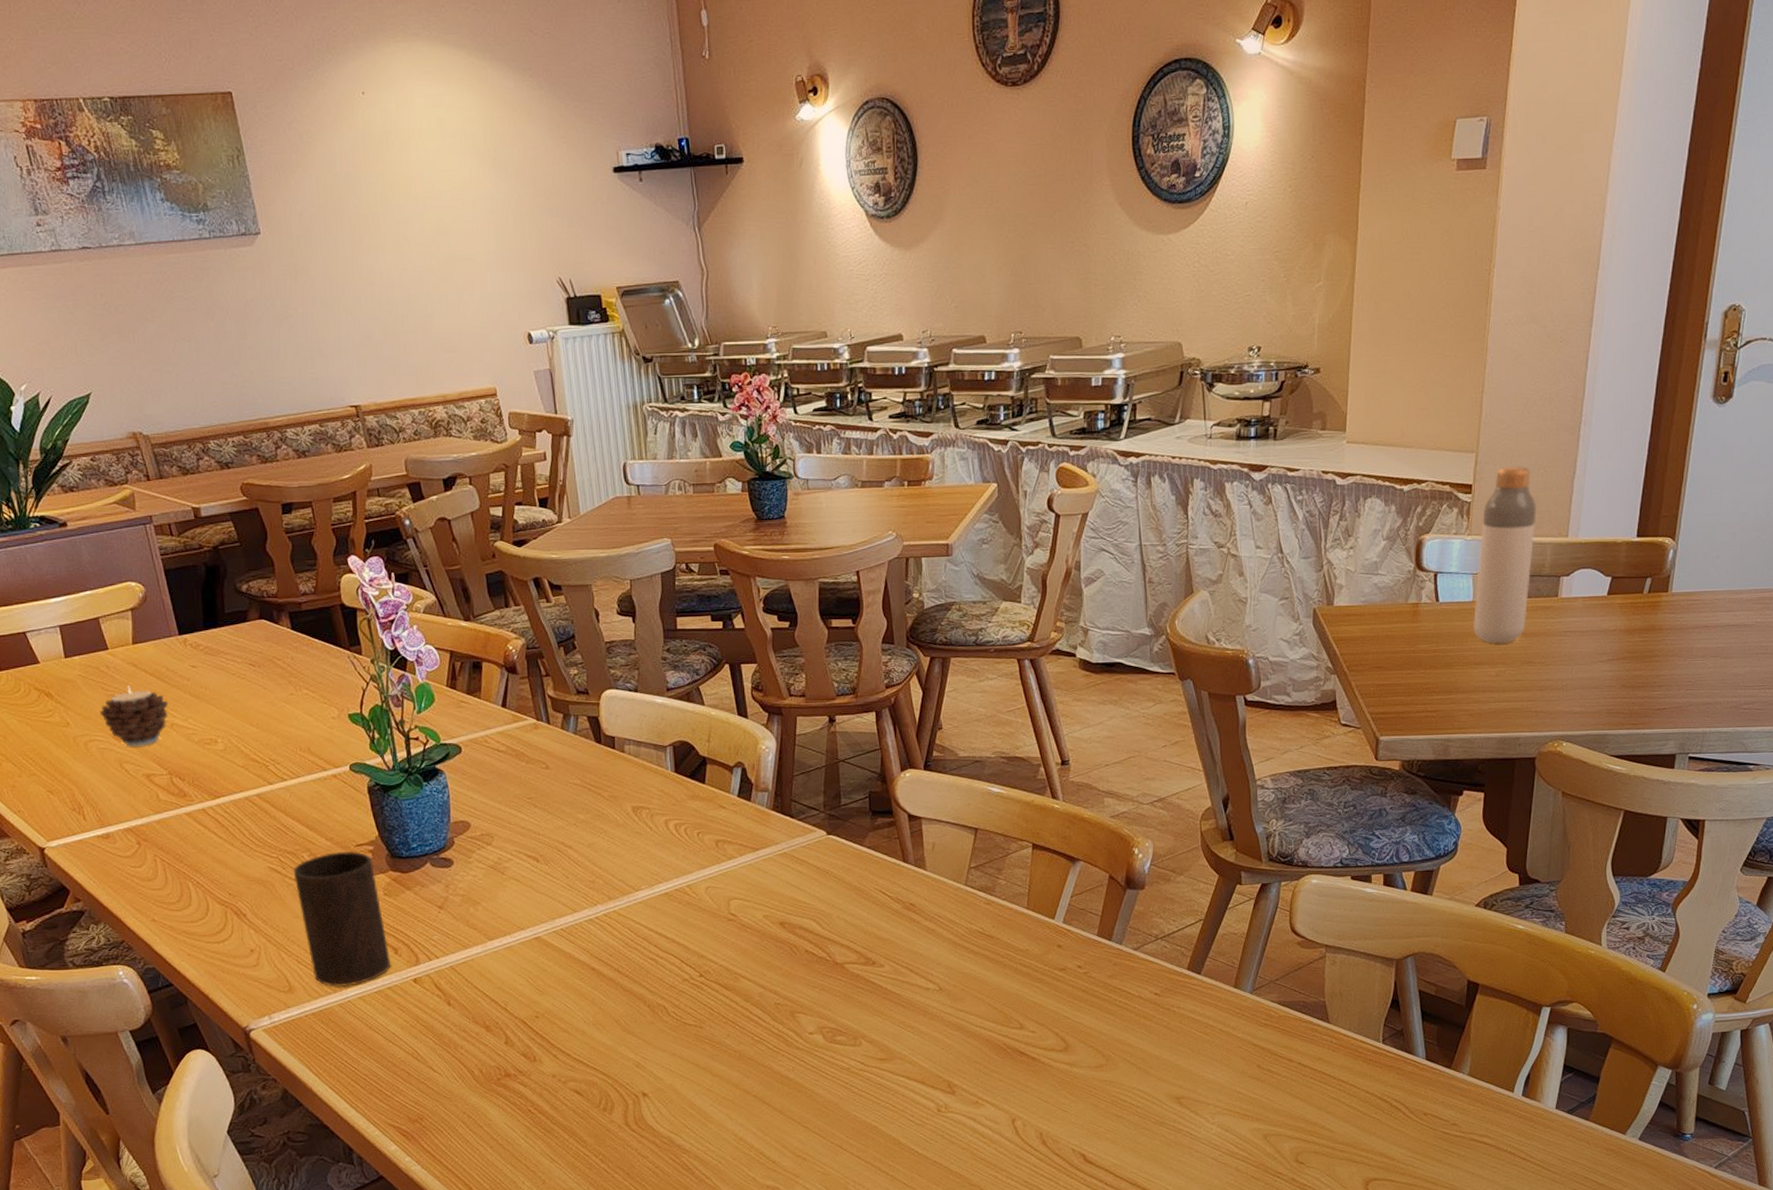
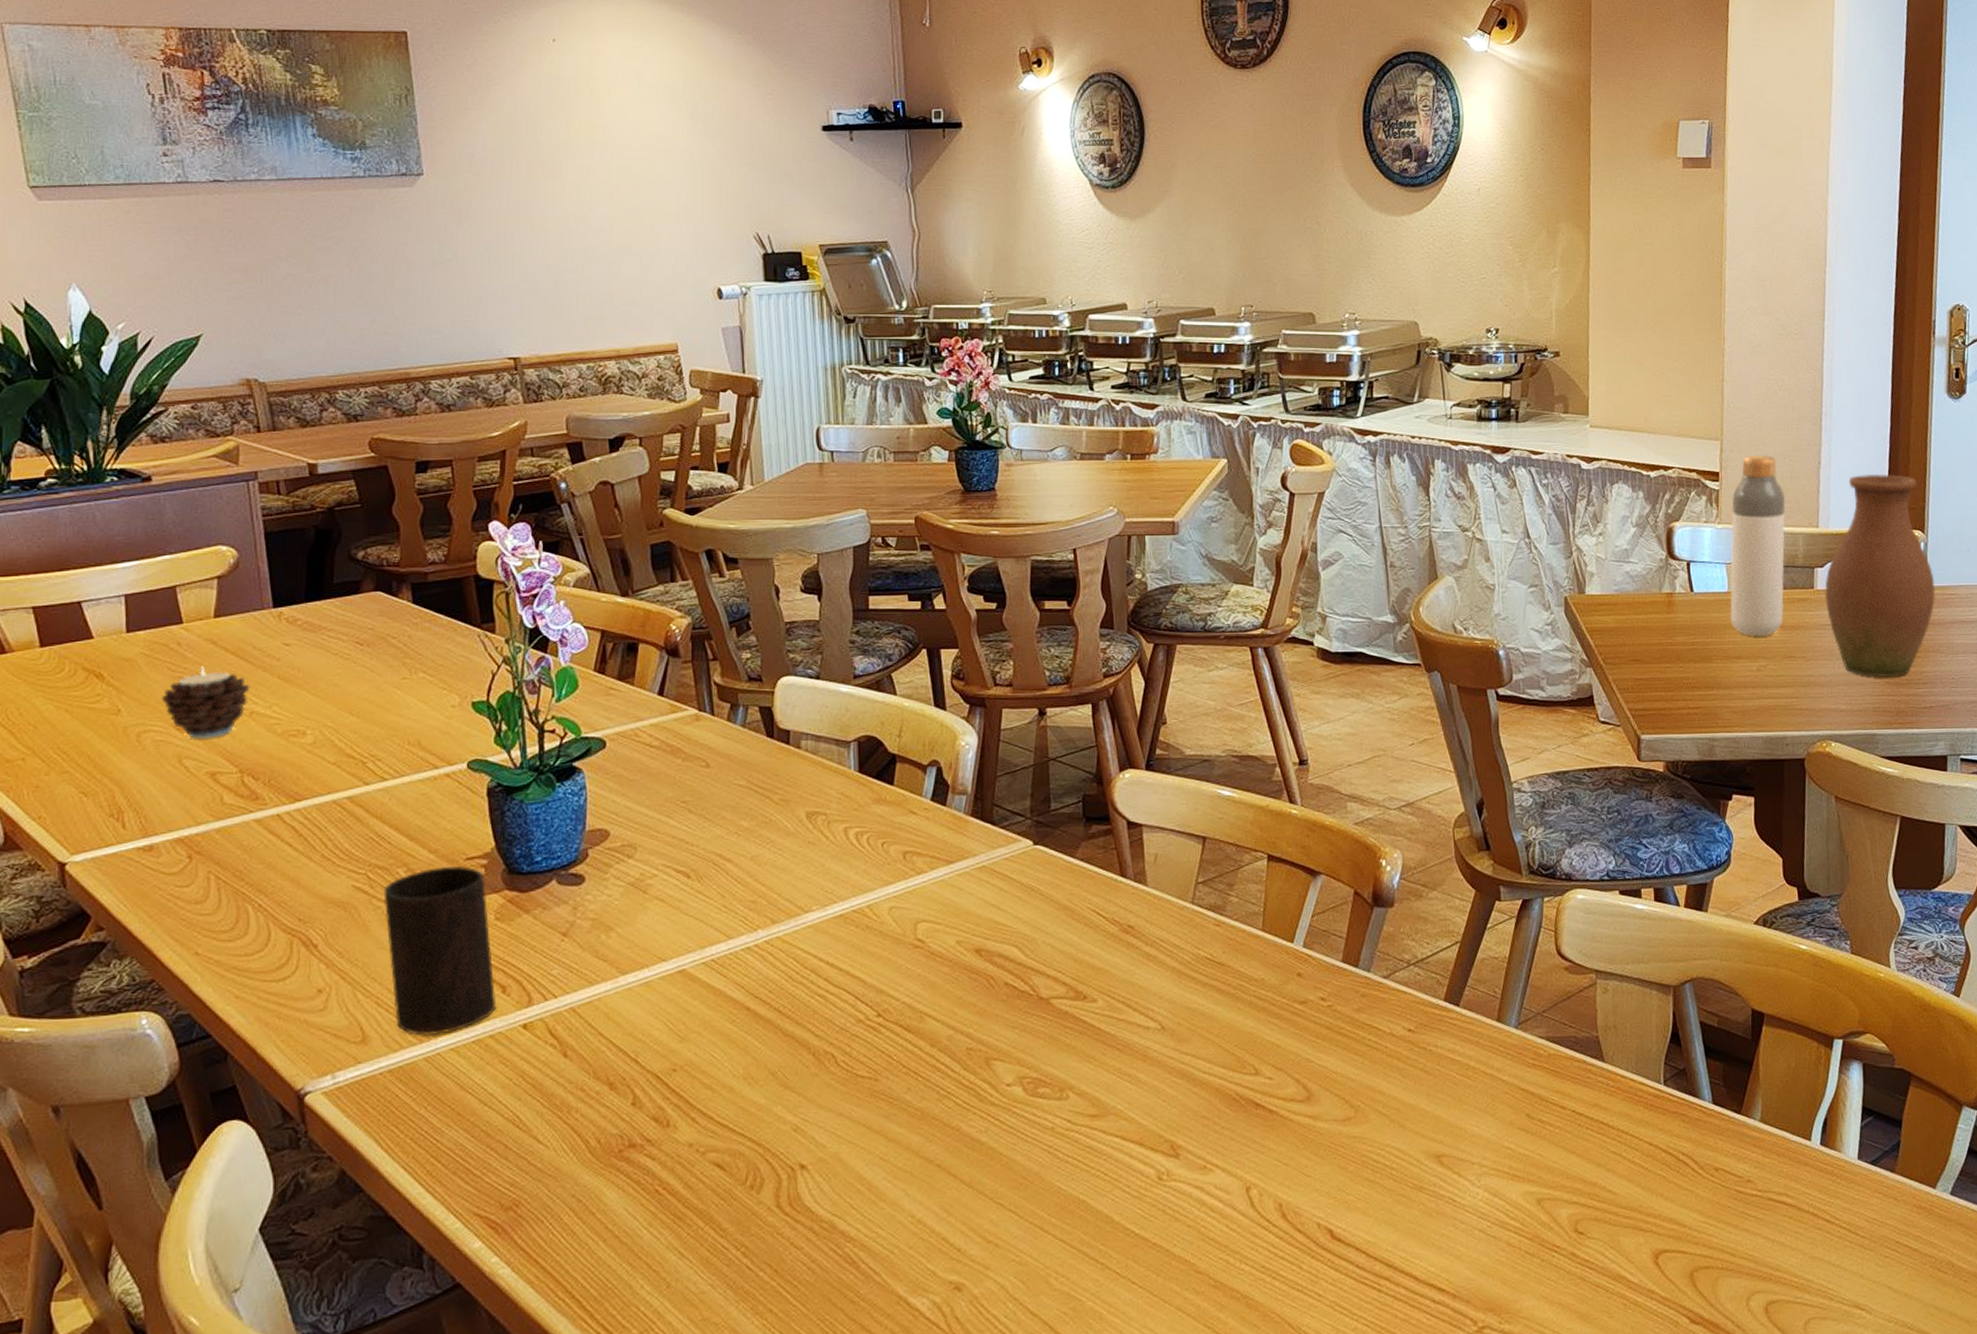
vase: none [1568,482,1680,682] -> present [1824,473,1936,678]

